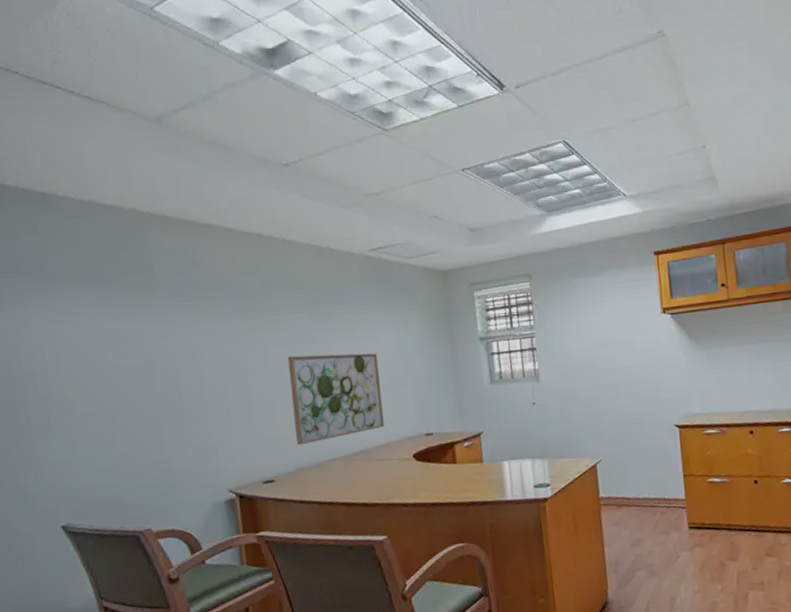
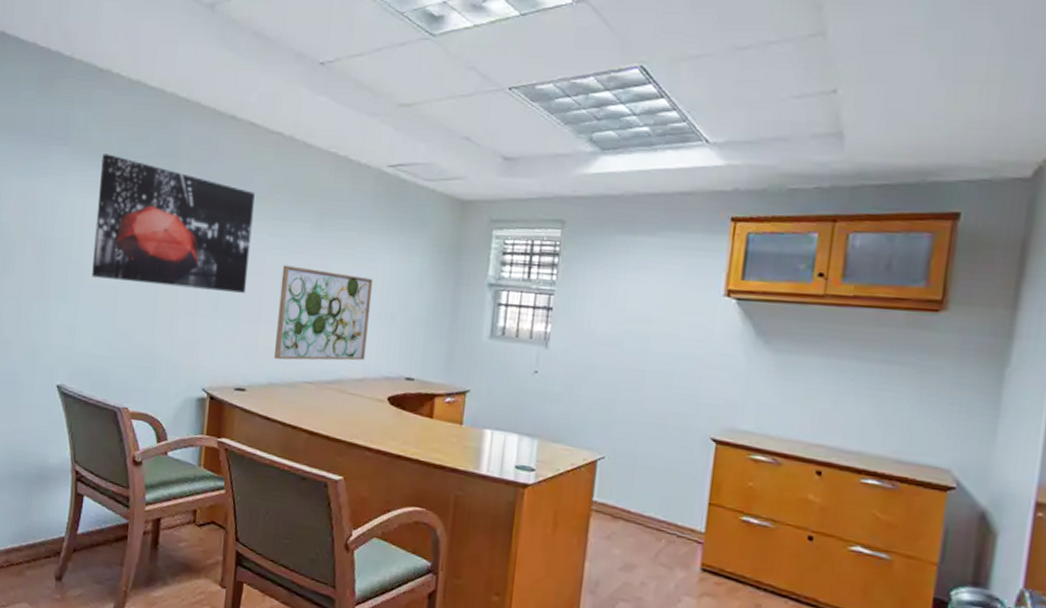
wall art: none [64,279,255,407] -> present [92,153,255,293]

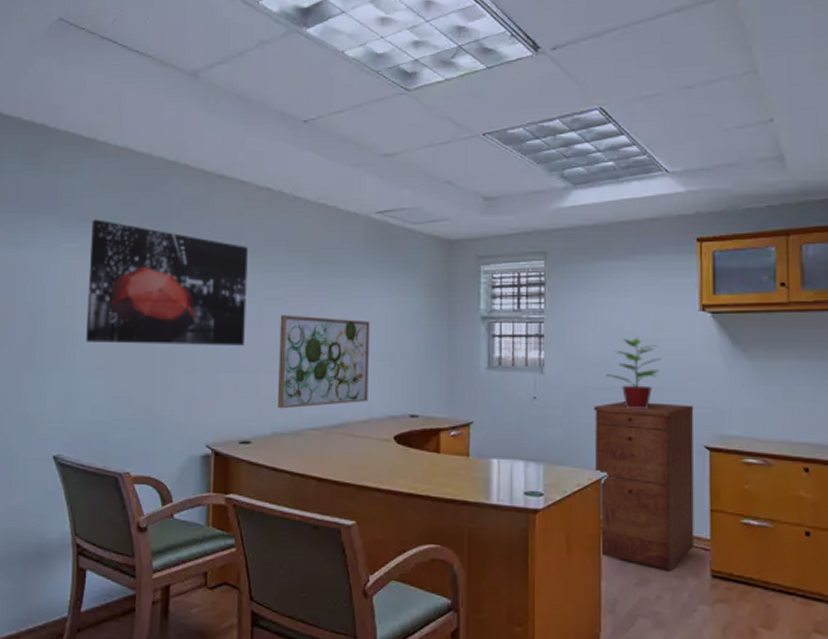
filing cabinet: none [589,383,705,560] -> present [594,401,694,571]
potted plant: none [614,317,676,395] -> present [606,336,661,410]

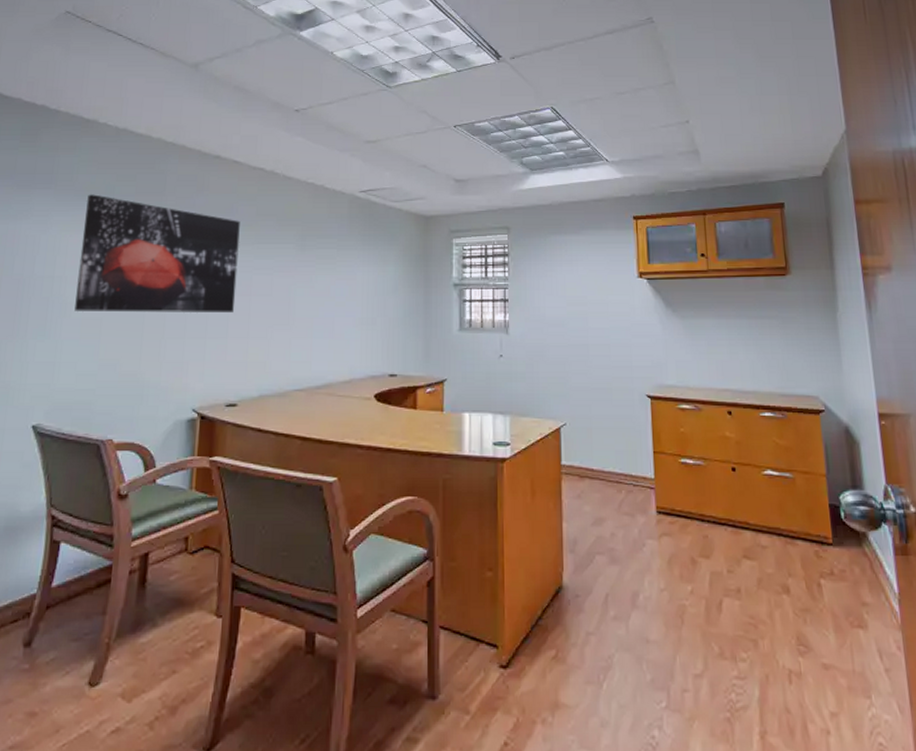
wall art: present [278,315,371,409] -> none [265,283,354,372]
filing cabinet: present [594,401,694,571] -> none [552,357,641,510]
potted plant: present [606,336,661,410] -> none [562,300,608,364]

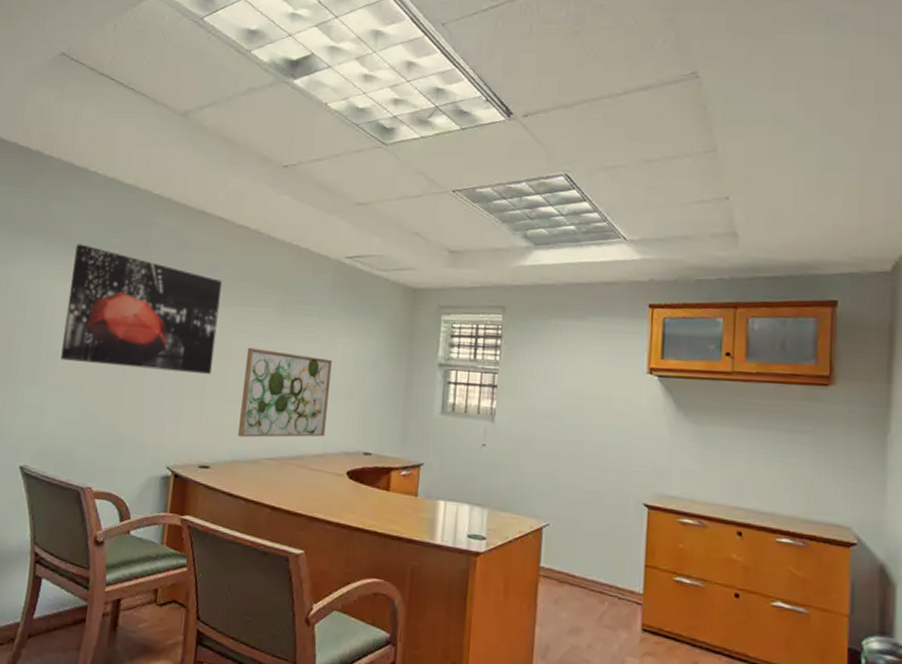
wall art: none [265,283,354,372] -> present [238,347,333,438]

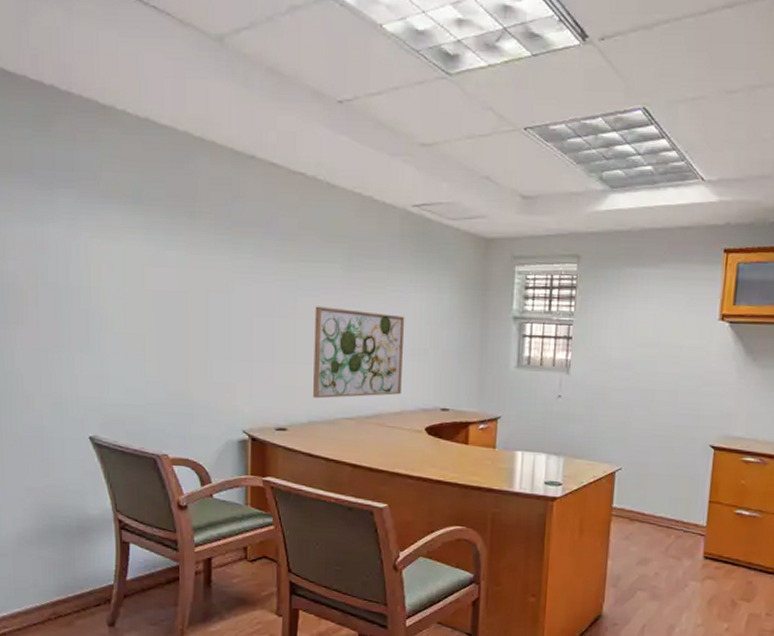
wall art: present [61,244,222,374] -> none [114,196,281,335]

